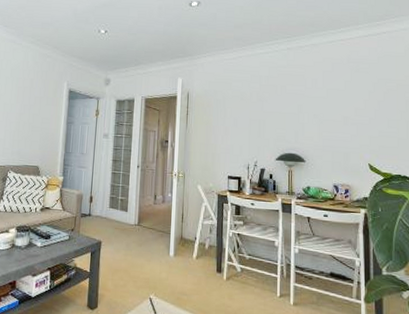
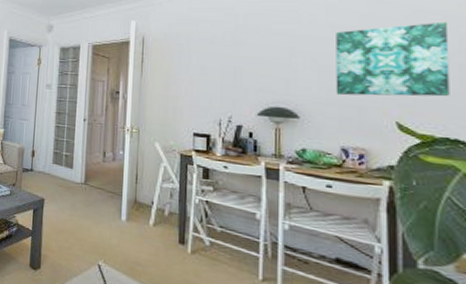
wall art: none [330,88,401,145] -> present [335,21,450,97]

